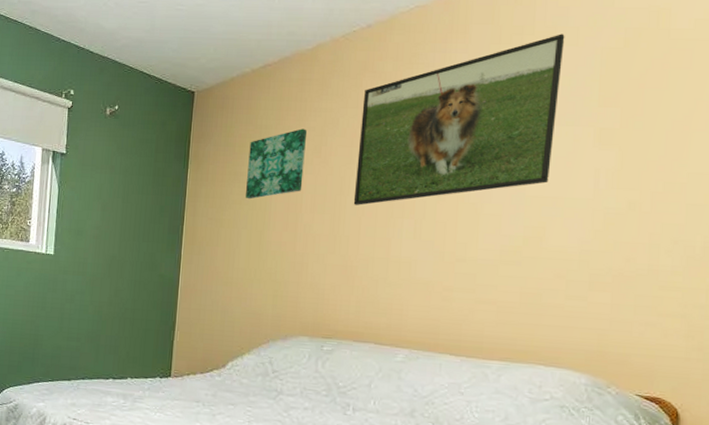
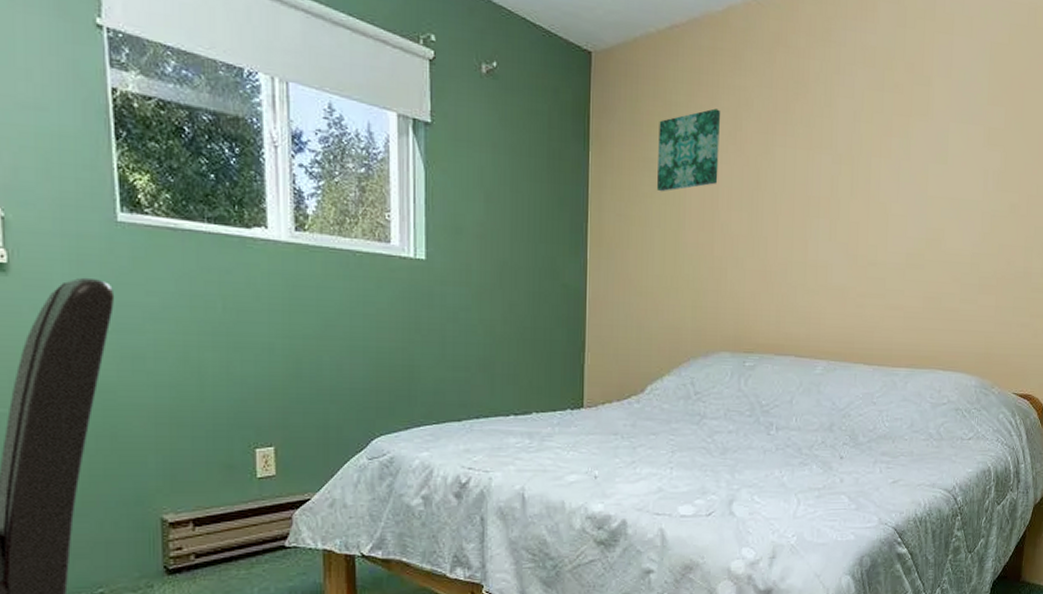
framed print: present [353,34,565,206] -> none [770,22,961,202]

